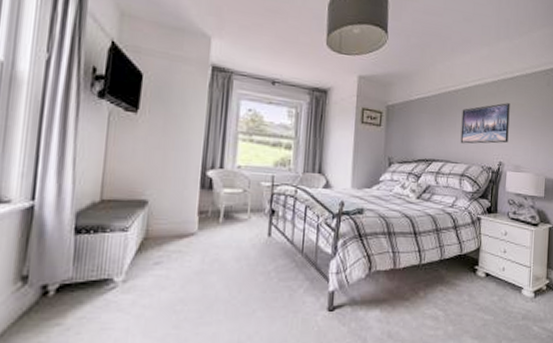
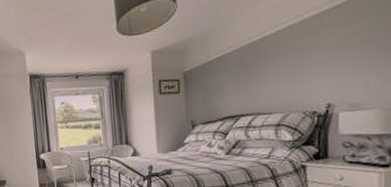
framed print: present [460,103,510,144] -> none [272,35,340,93]

